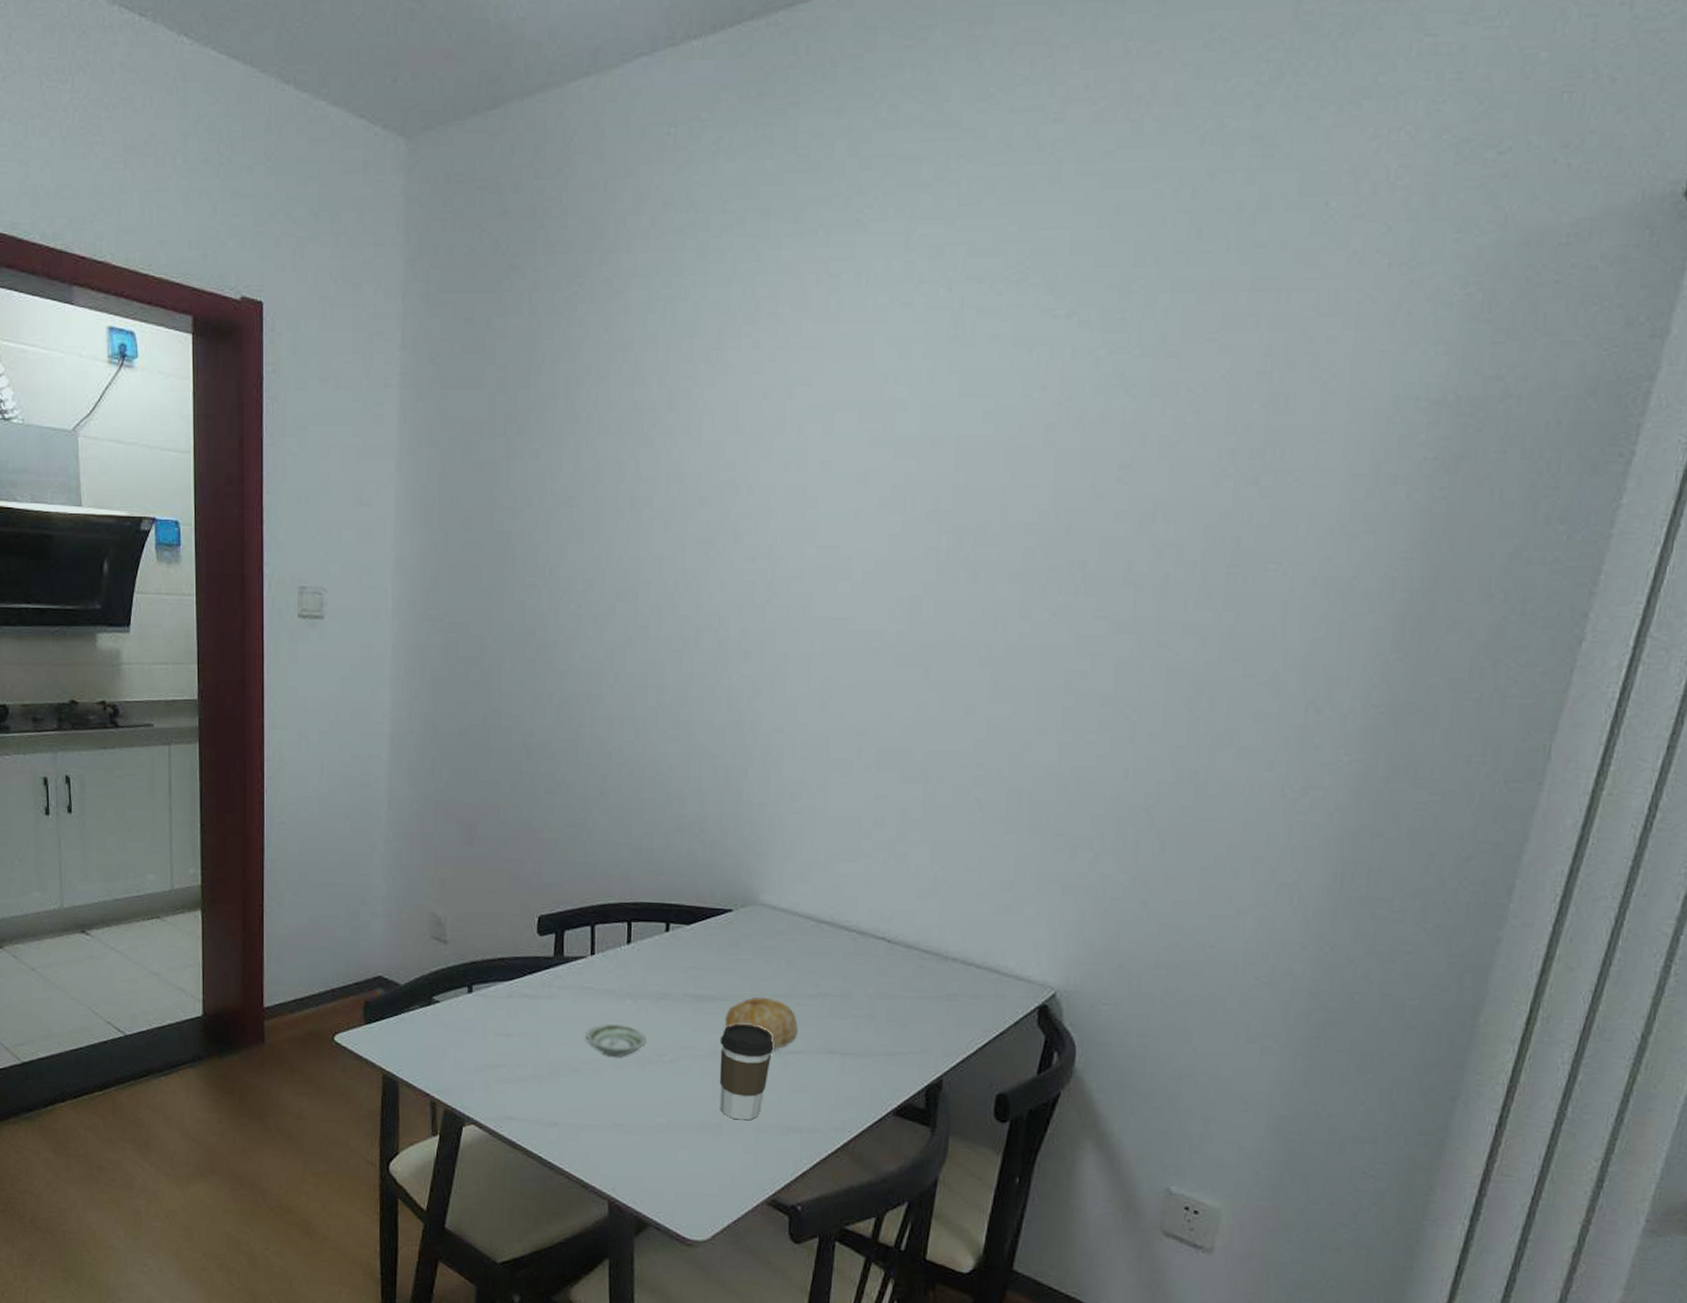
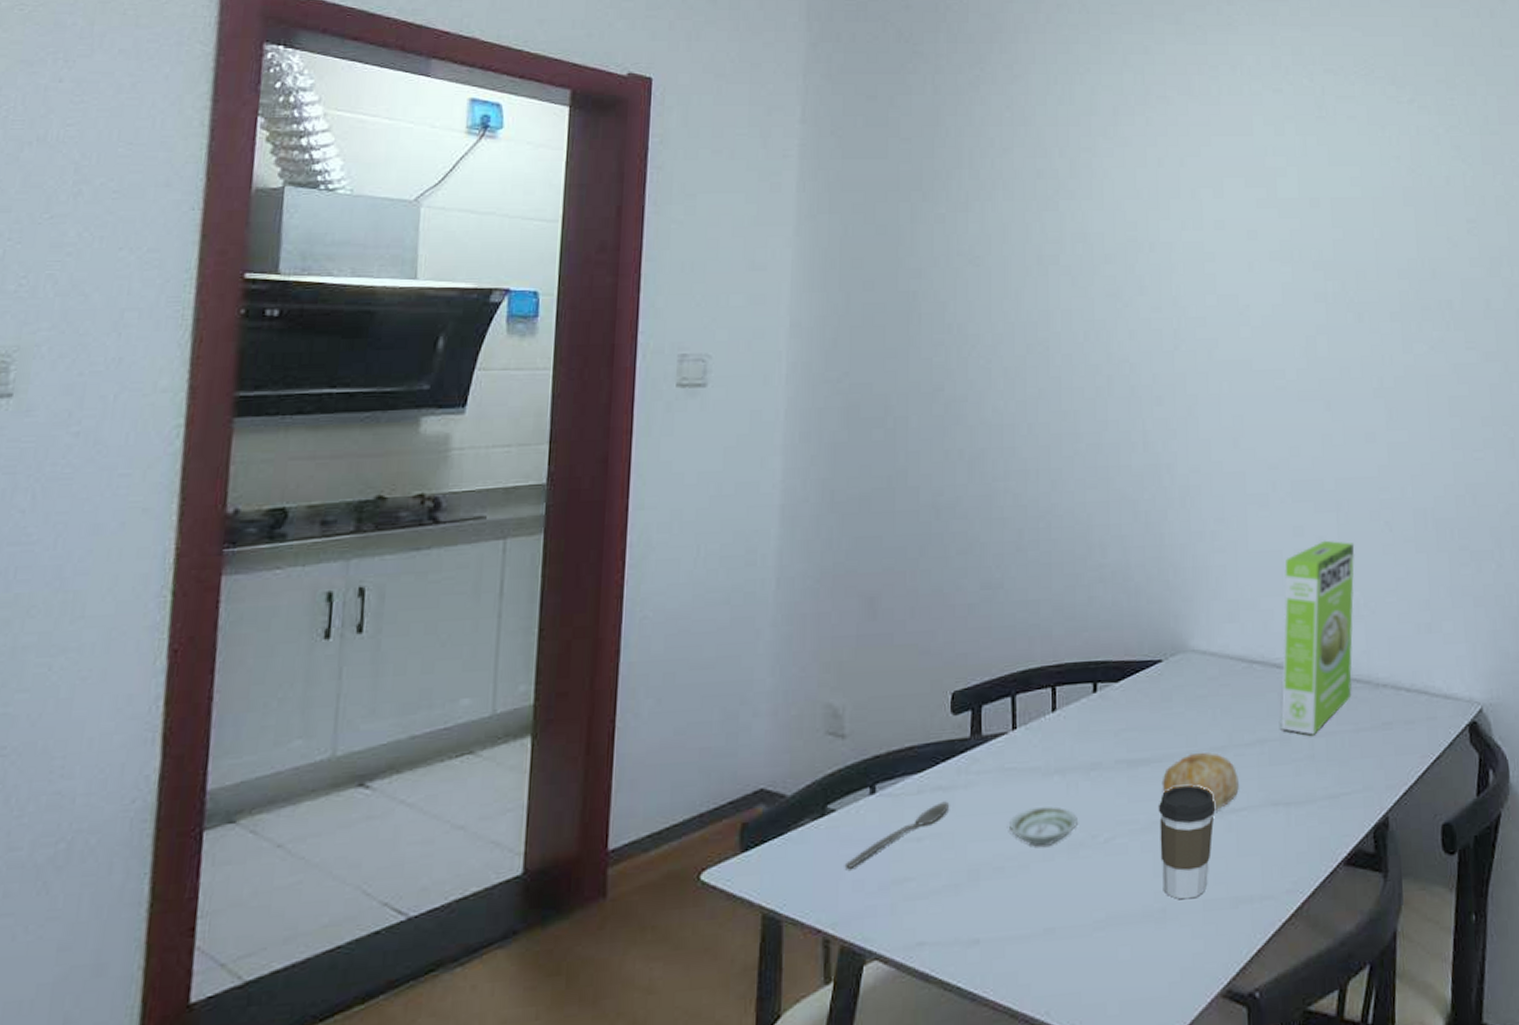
spoon: none [447,1007,535,1050] -> present [844,801,950,869]
cake mix box: none [844,812,939,996] -> present [1281,540,1355,735]

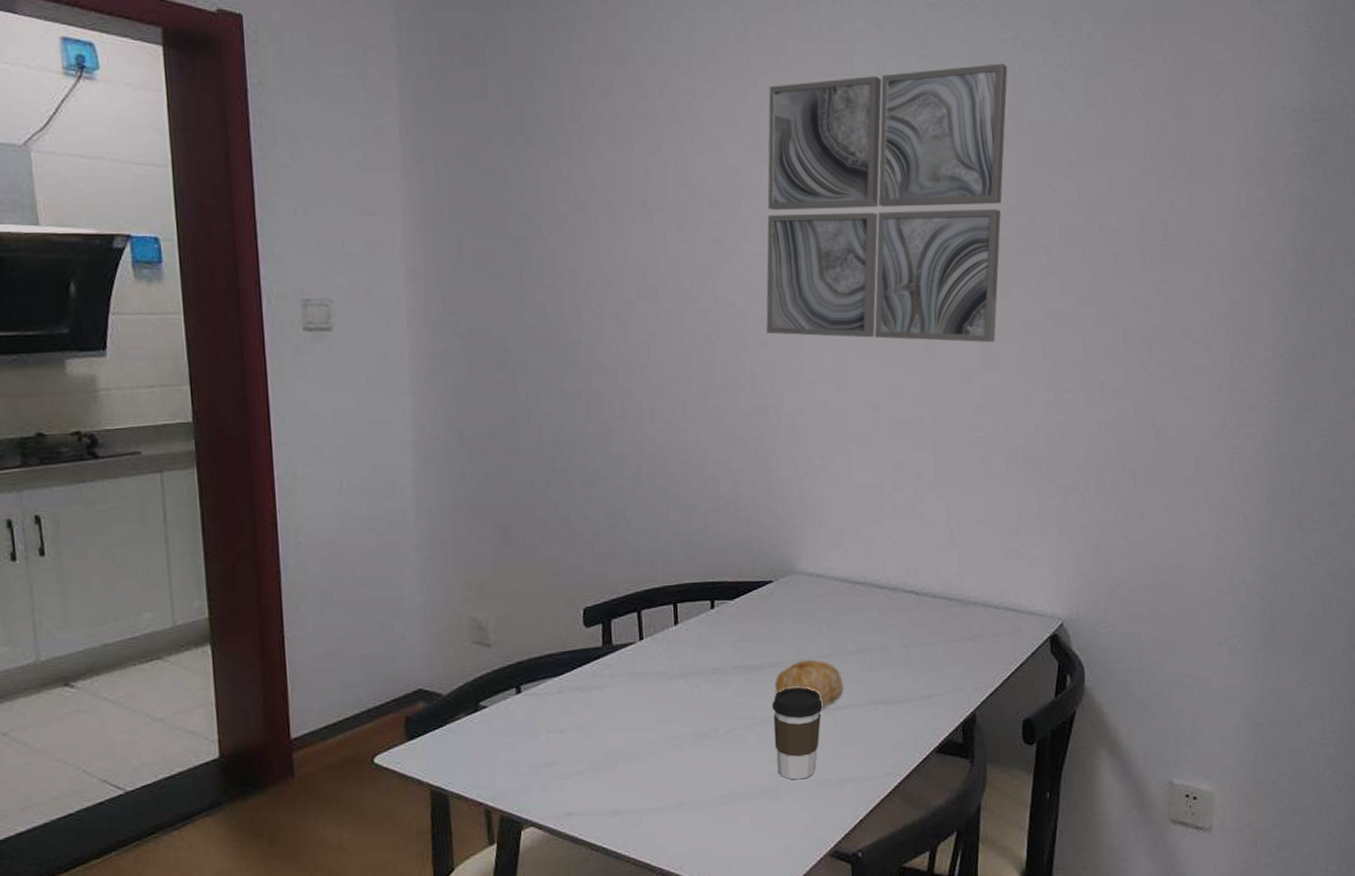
spoon: present [844,801,950,869] -> none [498,699,588,754]
saucer: present [1009,806,1077,846] -> none [641,704,701,737]
wall art: none [1161,124,1405,399] -> present [766,63,1008,343]
cake mix box: present [1281,540,1355,735] -> none [881,474,950,646]

